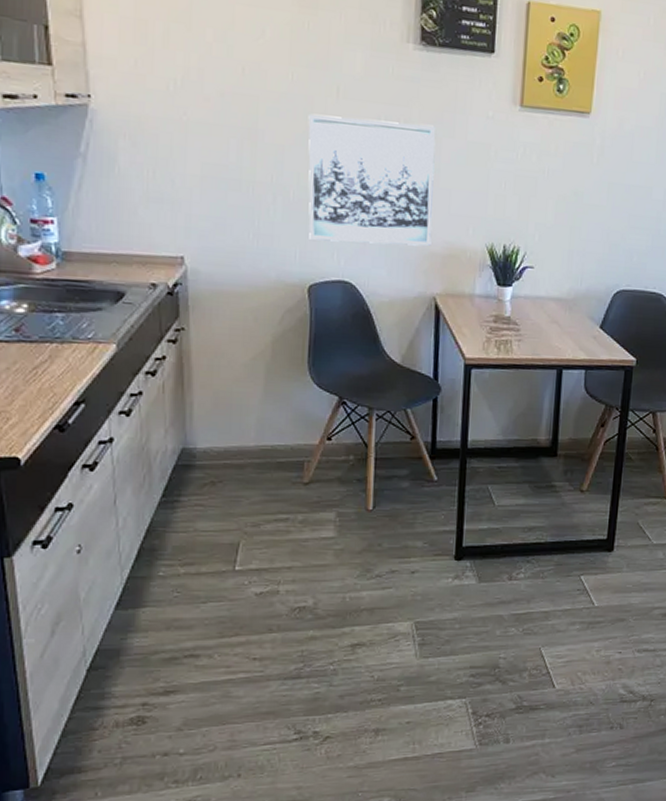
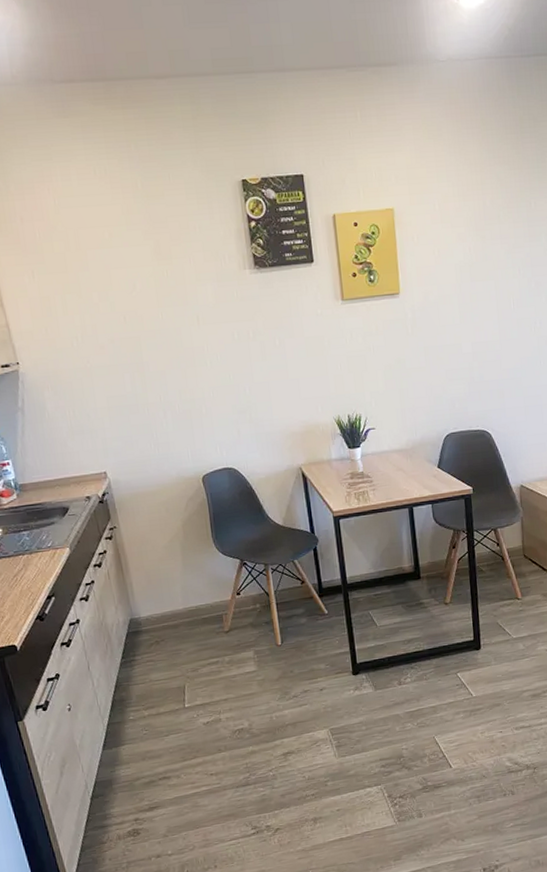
wall art: present [308,114,436,247] -> none [179,330,291,440]

